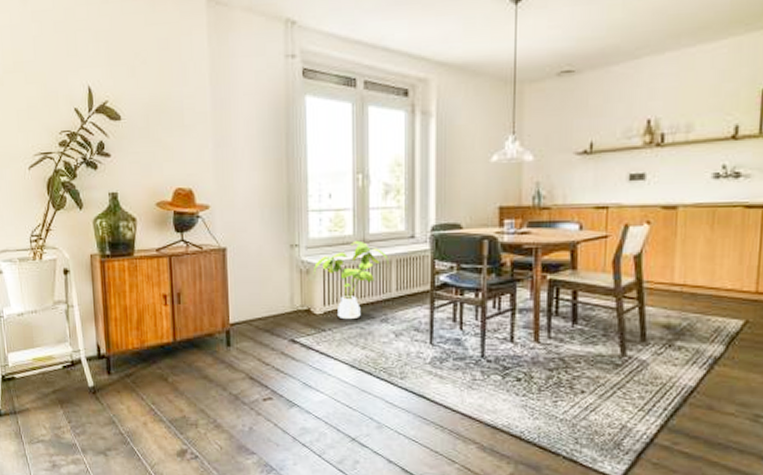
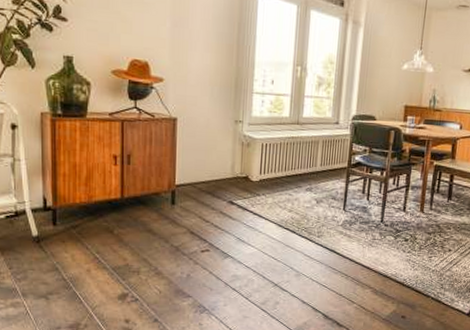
house plant: present [314,240,389,320] -> none [254,122,317,188]

